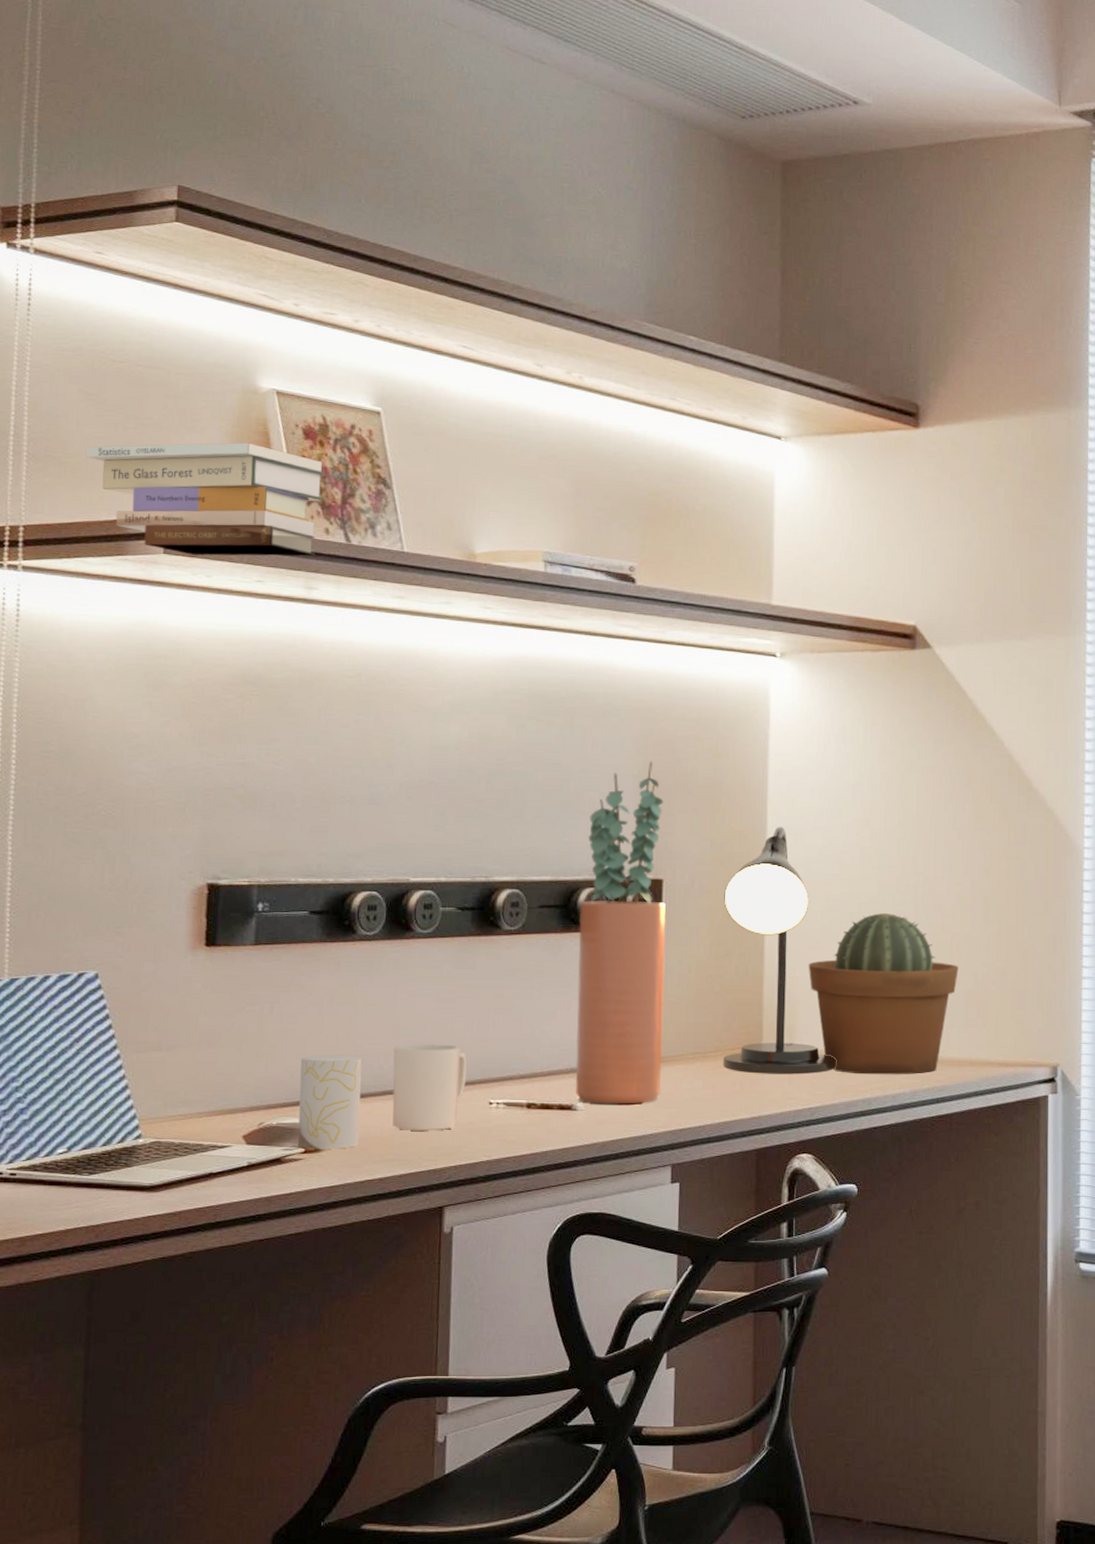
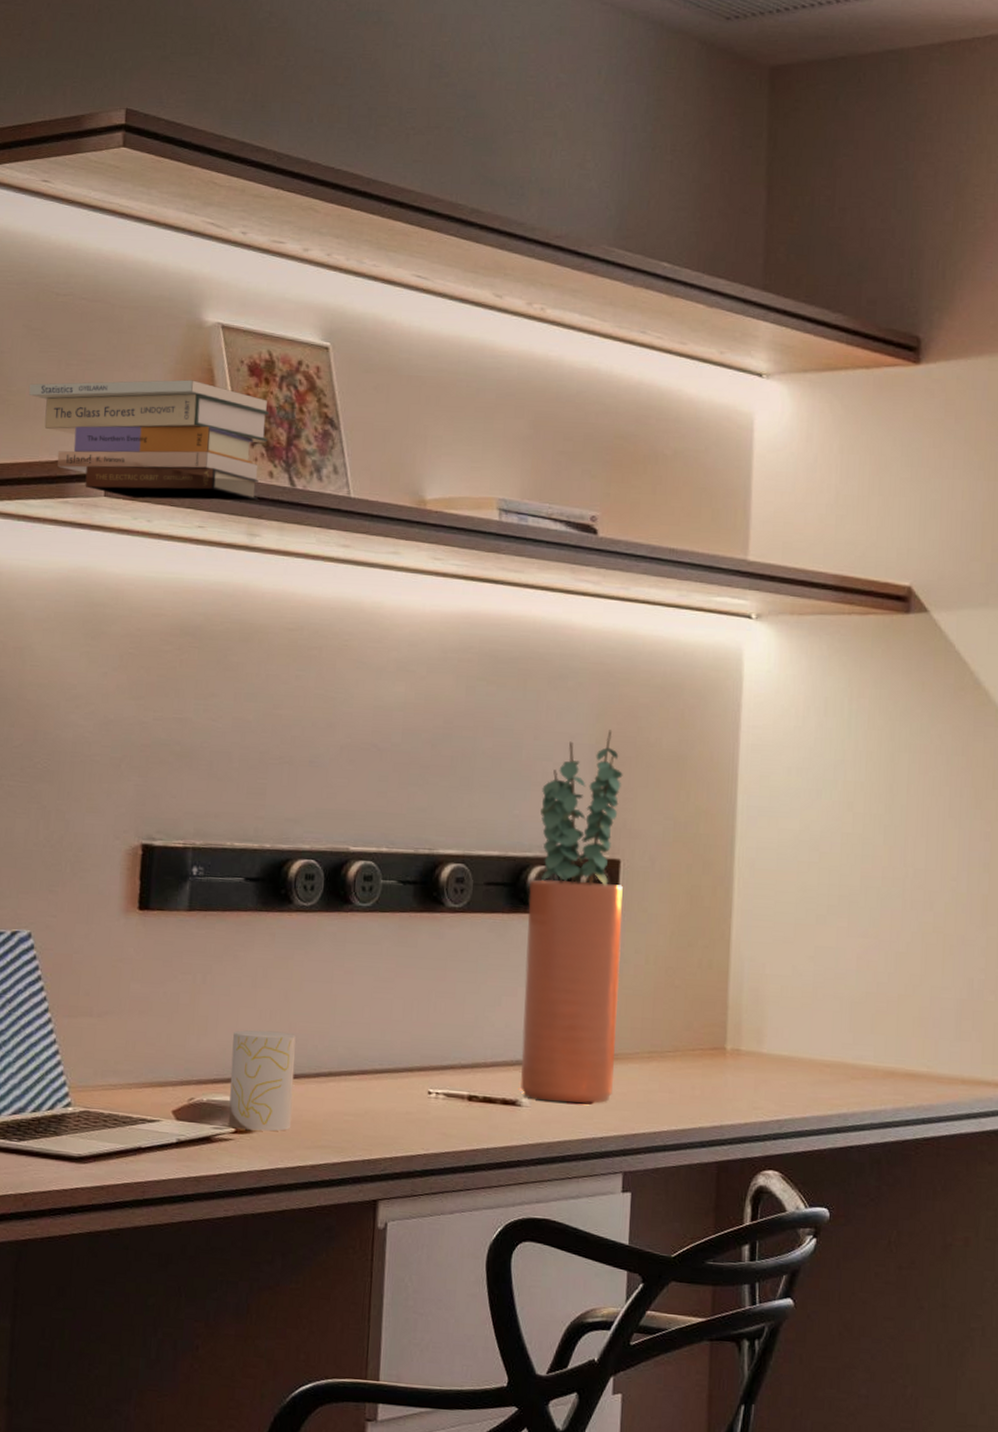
mug: present [392,1044,467,1131] -> none [326,1024,406,1119]
desk lamp: present [723,826,836,1075] -> none [682,807,809,1083]
potted cactus: present [808,912,958,1075] -> none [779,907,951,1090]

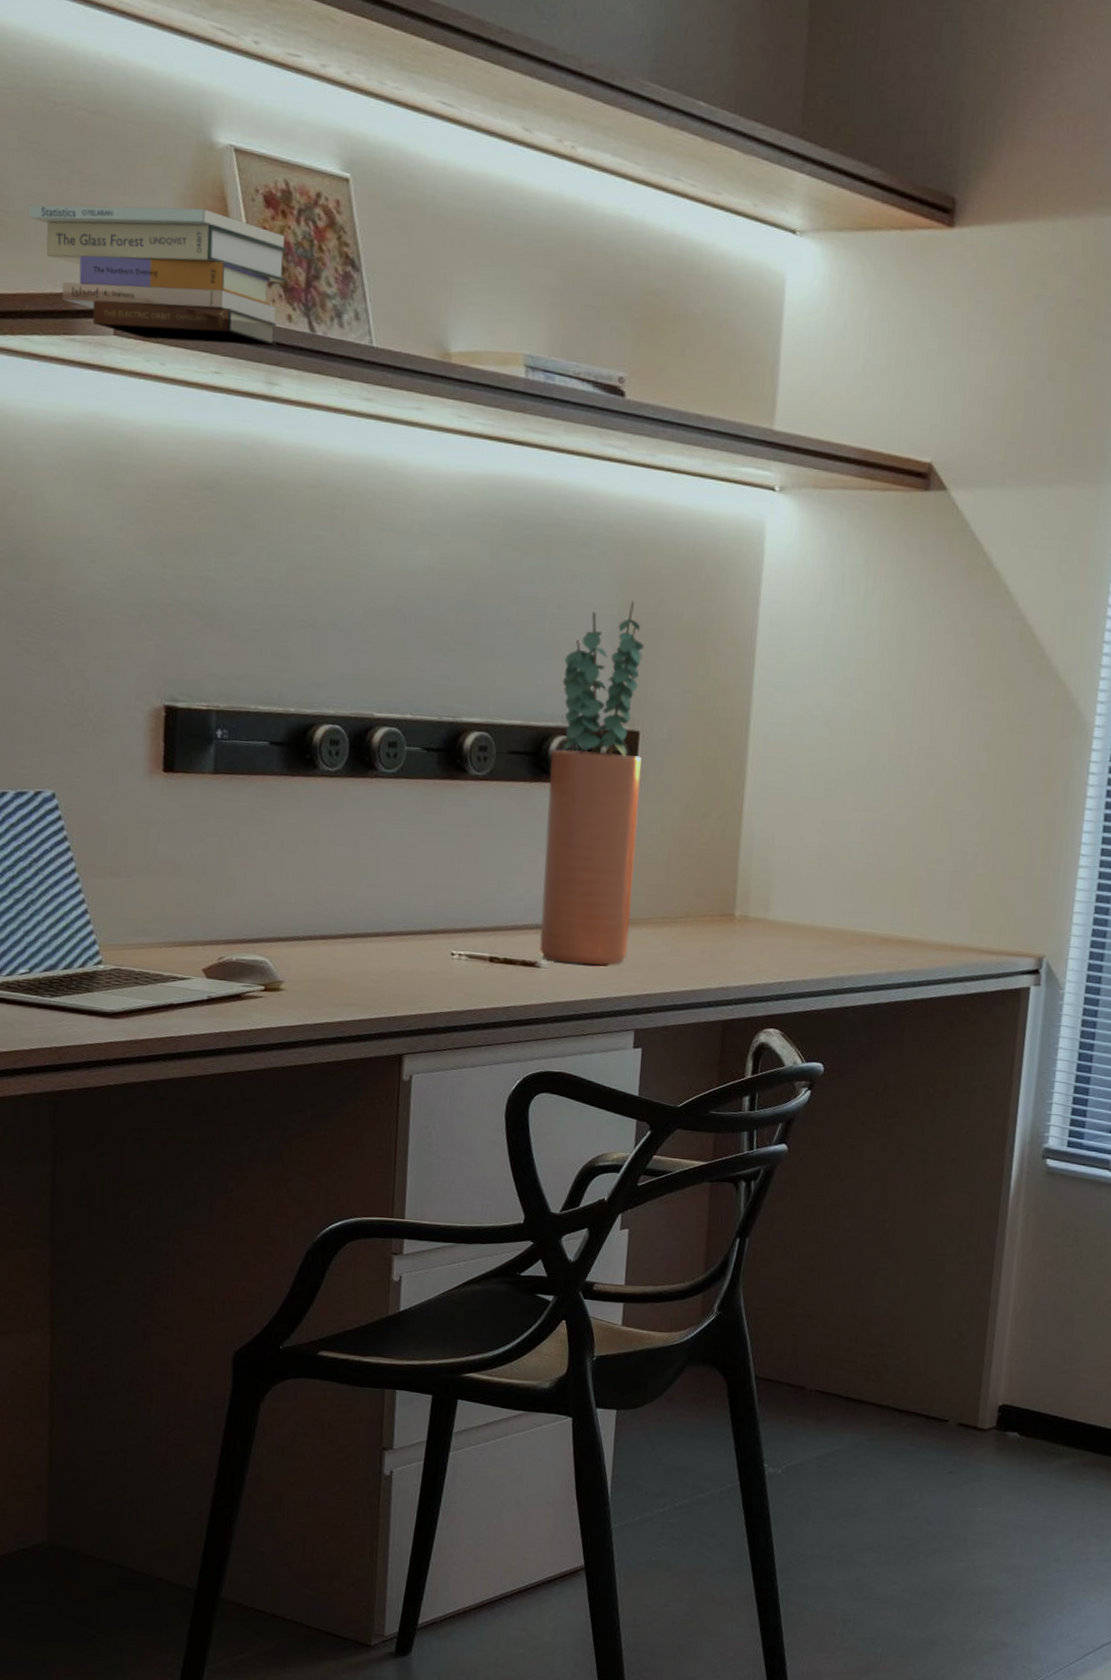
cup: present [228,1030,296,1132] -> none [257,892,323,990]

